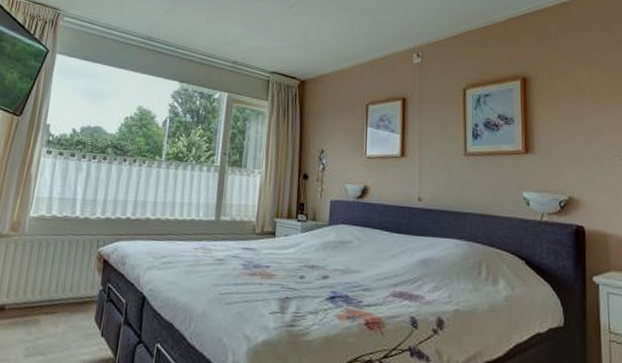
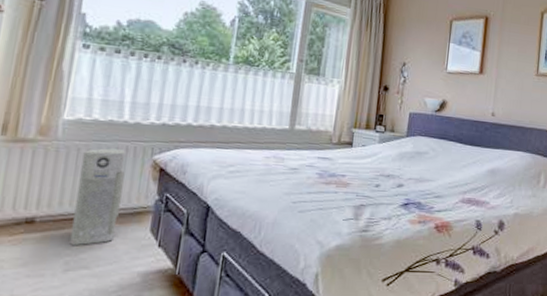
air purifier: none [30,242,77,333] -> present [69,148,126,246]

